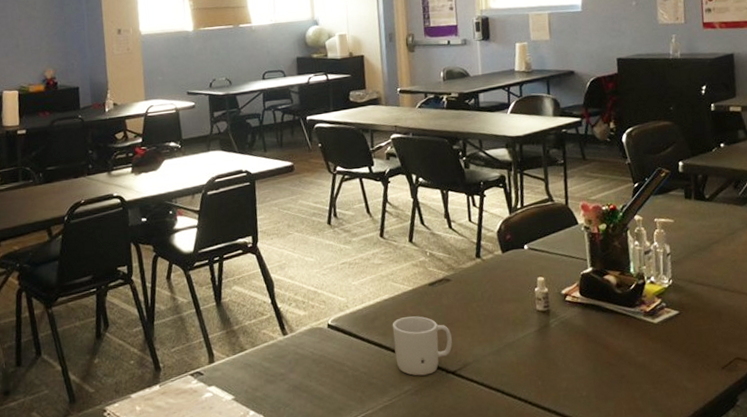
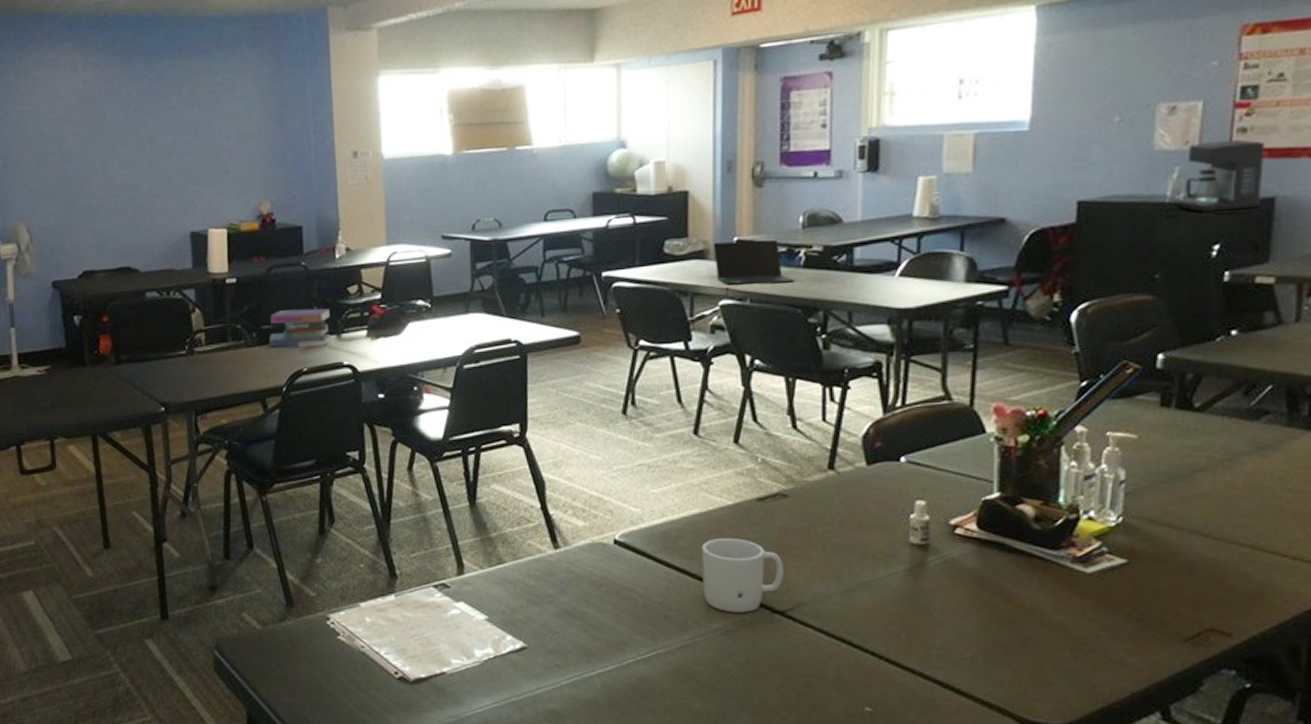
books: none [53,151,103,186] -> present [269,308,331,349]
laptop: none [383,90,441,123] -> present [713,240,794,285]
coffee maker: none [677,16,726,65] -> present [1178,139,1266,213]

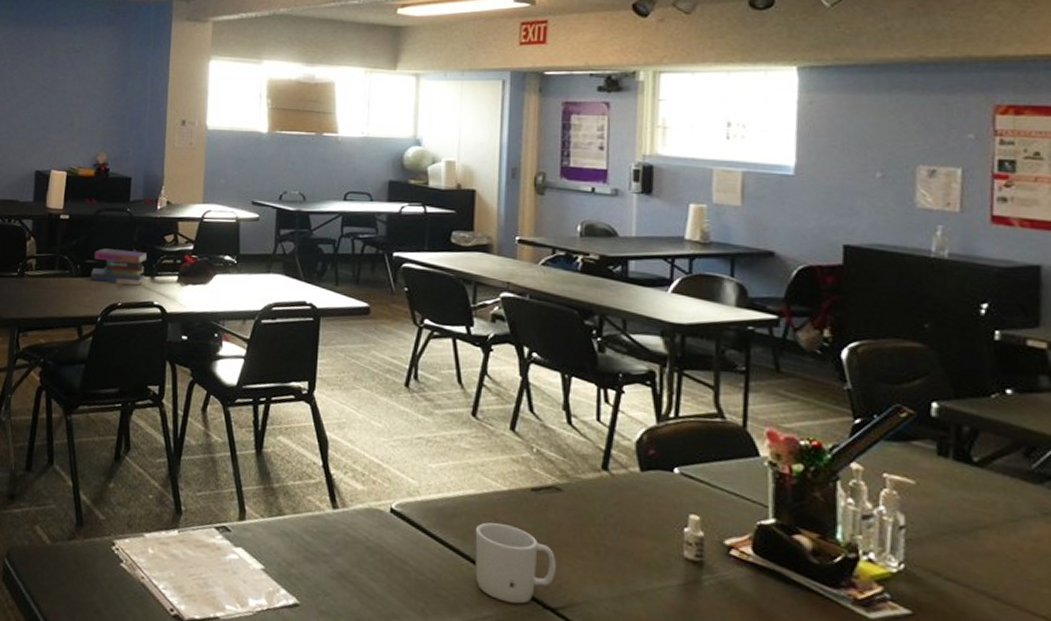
laptop: present [713,240,794,285] -> none [496,240,572,285]
coffee maker: present [1178,139,1266,213] -> none [943,206,1027,275]

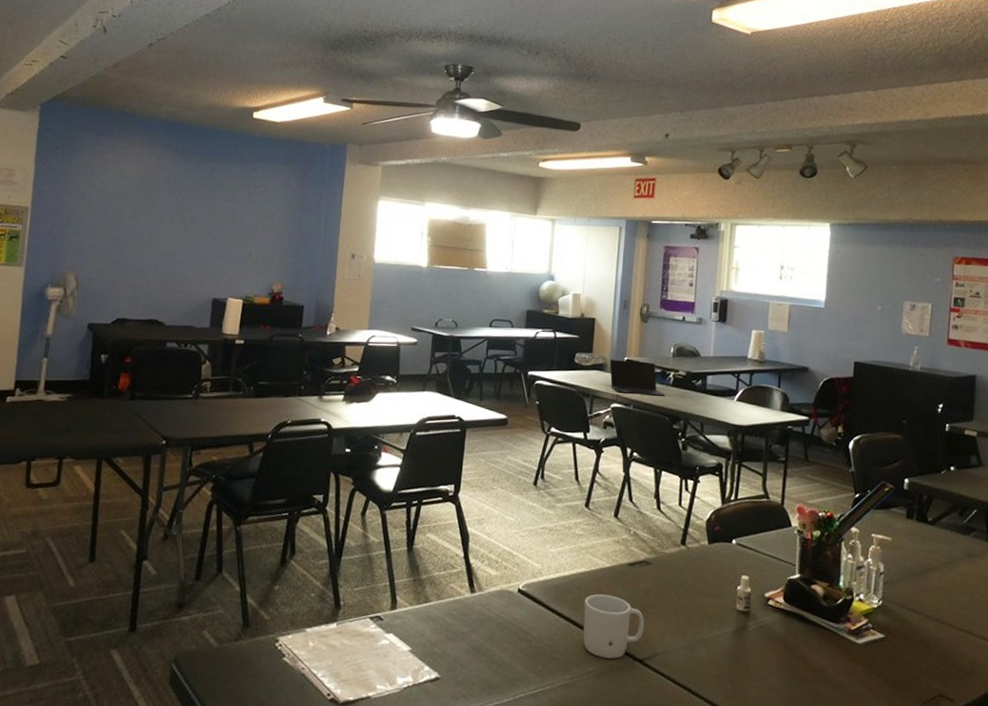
books: present [91,248,148,286] -> none [263,371,317,404]
laptop: none [496,240,572,285] -> present [610,360,665,396]

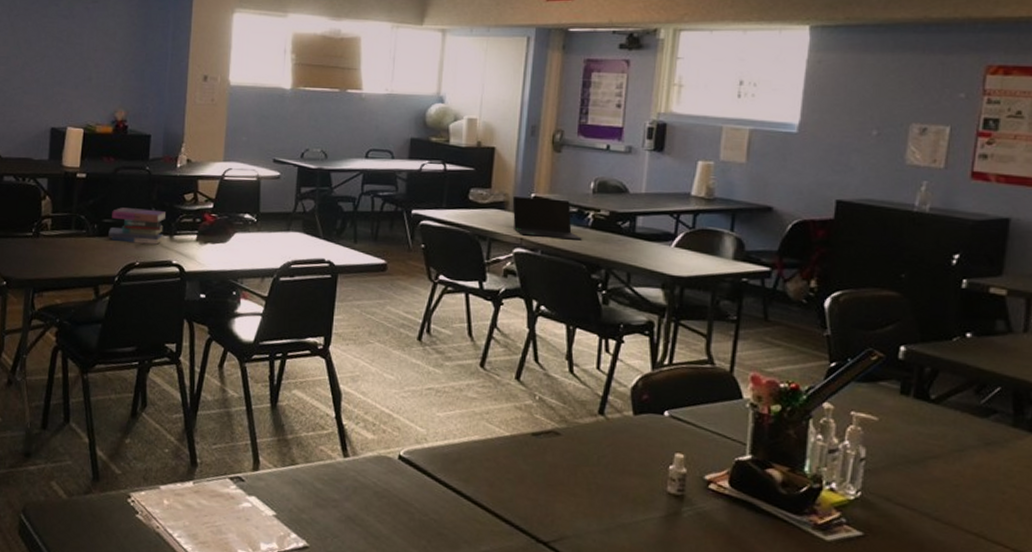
books: none [263,371,317,404] -> present [108,207,167,245]
mug: present [583,593,645,659] -> none [475,465,552,539]

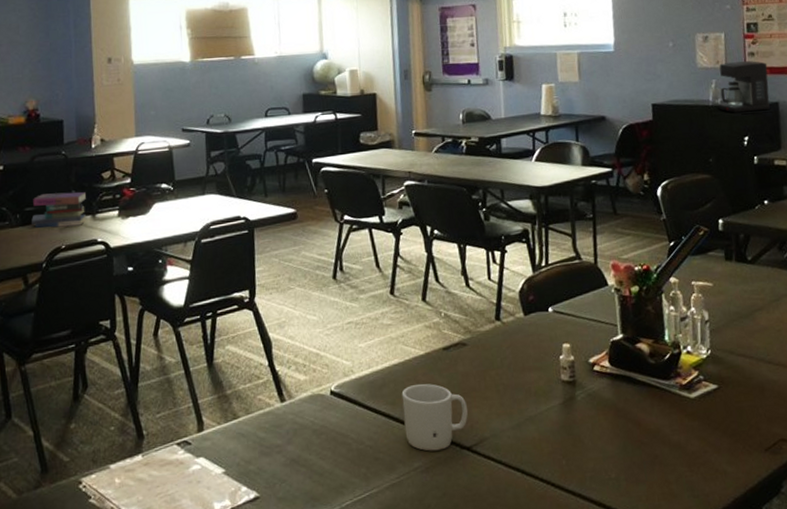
mug: none [475,465,552,539] -> present [401,383,469,451]
laptop: present [512,197,582,240] -> none [397,132,459,169]
coffee maker: none [924,163,1003,227] -> present [718,61,770,113]

